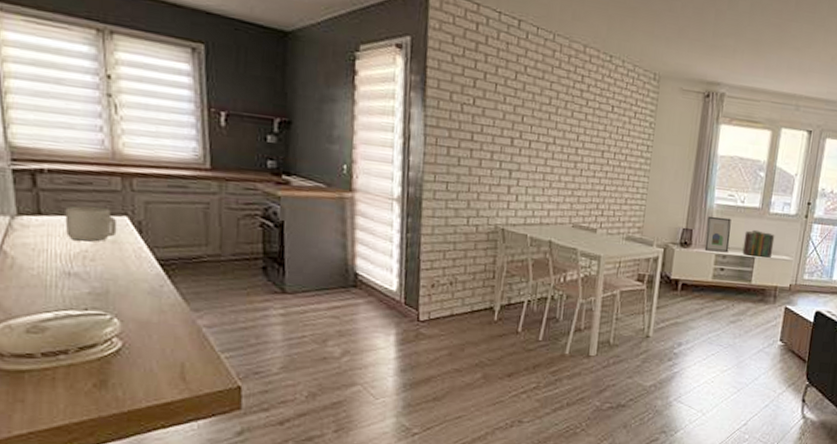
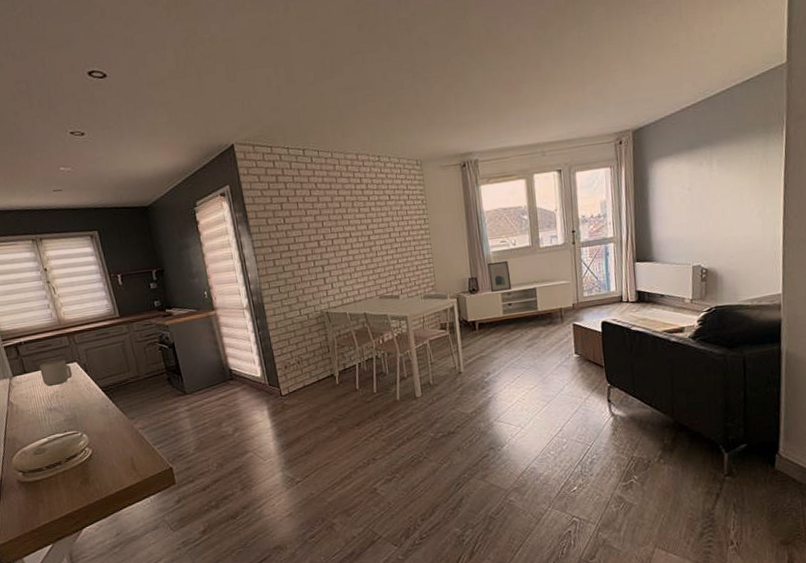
books: present [742,229,775,258] -> none [522,264,551,288]

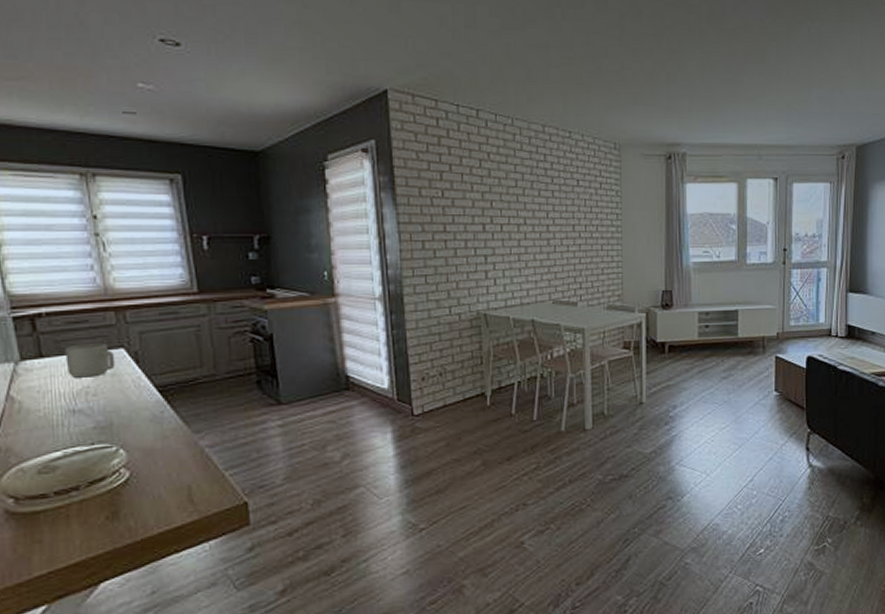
picture frame: present [488,260,512,292] -> none [686,274,711,310]

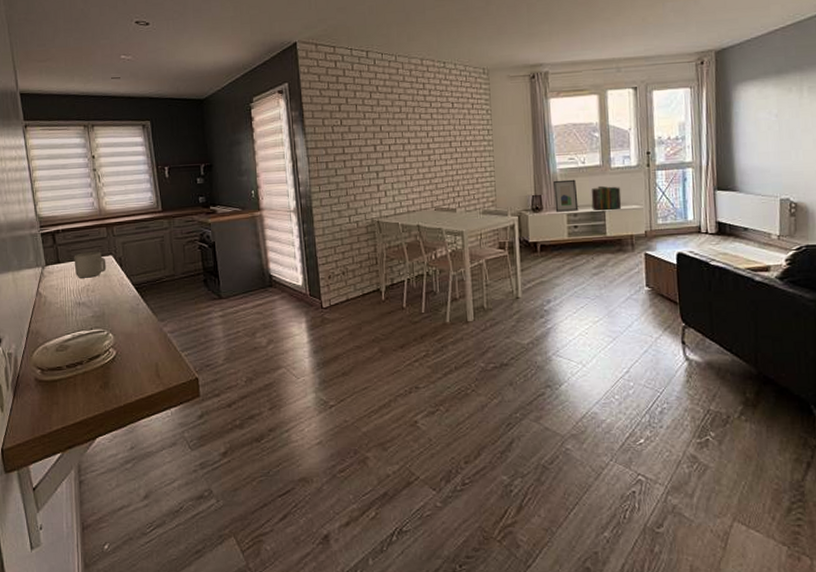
picture frame: none [686,274,711,310] -> present [553,179,579,212]
books: none [724,282,755,309] -> present [591,185,622,210]

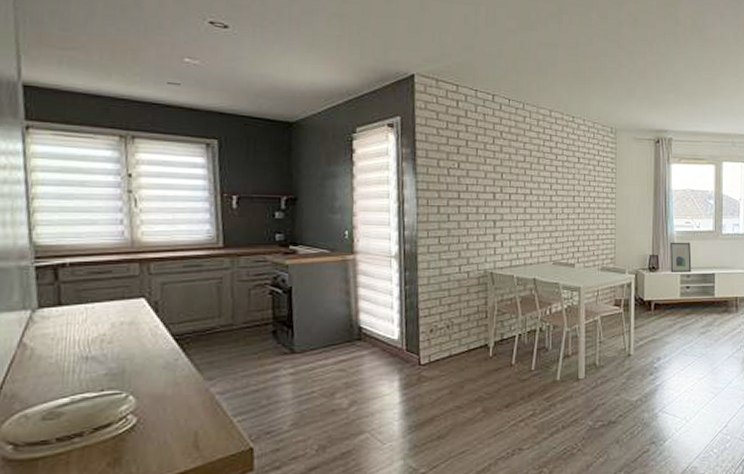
mug: present [74,251,107,278] -> none [84,292,135,326]
books: present [591,185,622,210] -> none [703,249,730,272]

